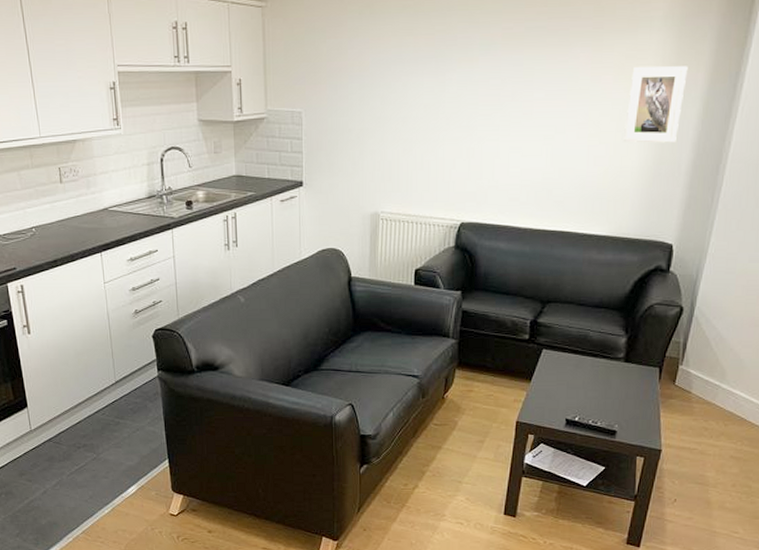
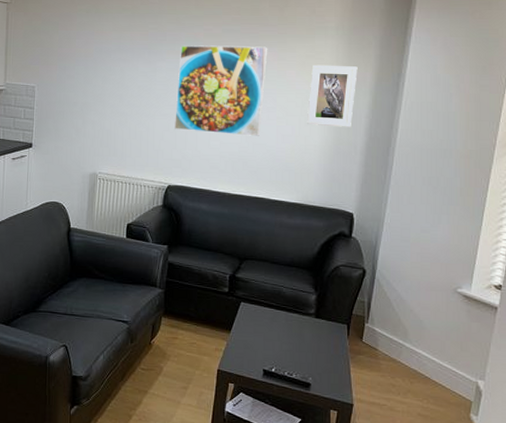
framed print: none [468,46,580,160] -> present [174,45,268,136]

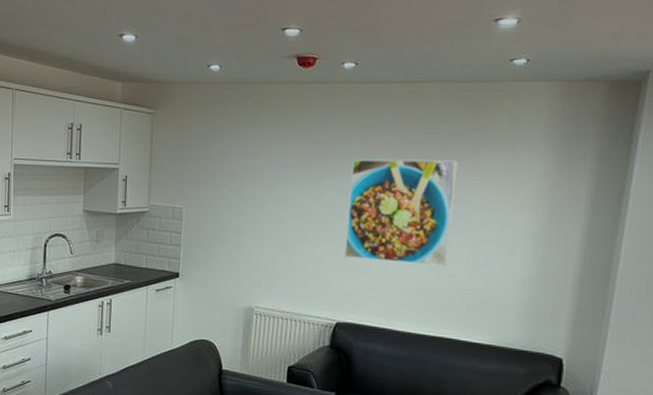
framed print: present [306,64,358,127] -> none [504,181,569,256]

